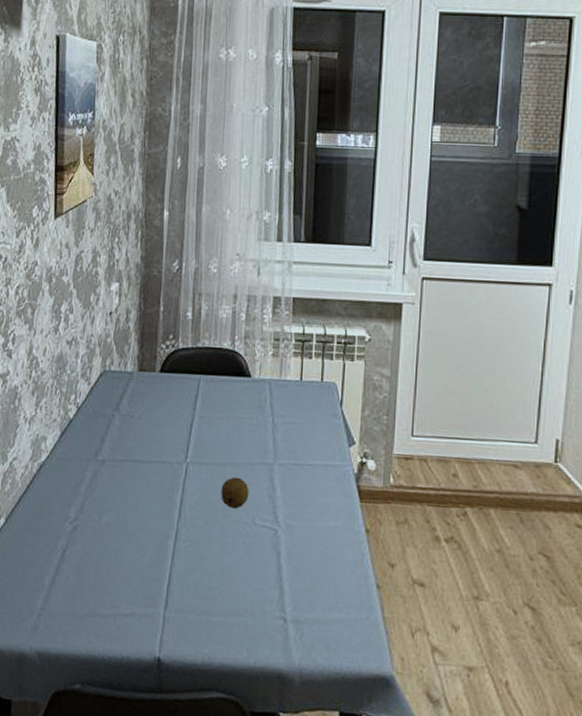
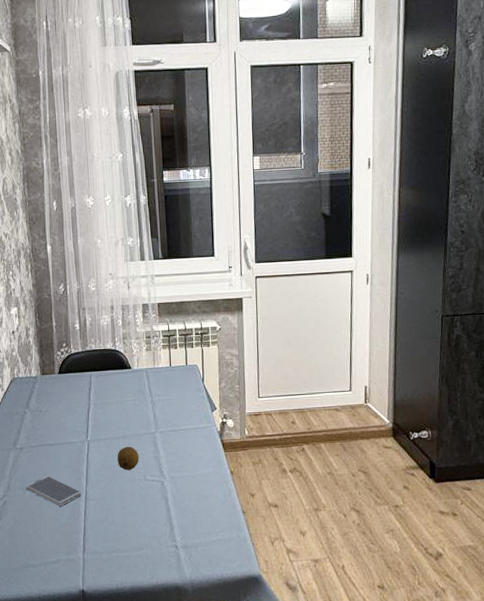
smartphone: none [103,500,171,543] -> present [26,475,82,507]

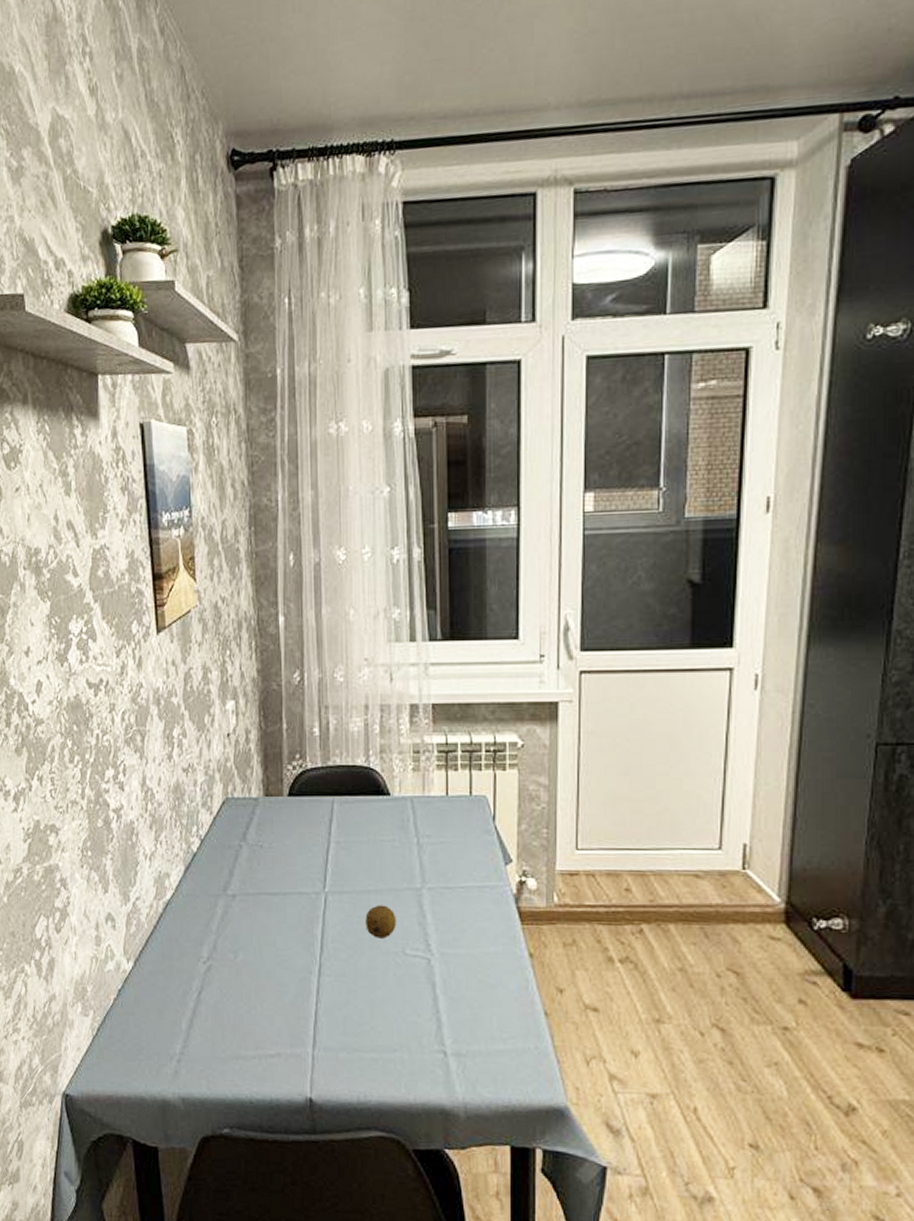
smartphone: present [26,475,82,507] -> none [238,935,314,980]

